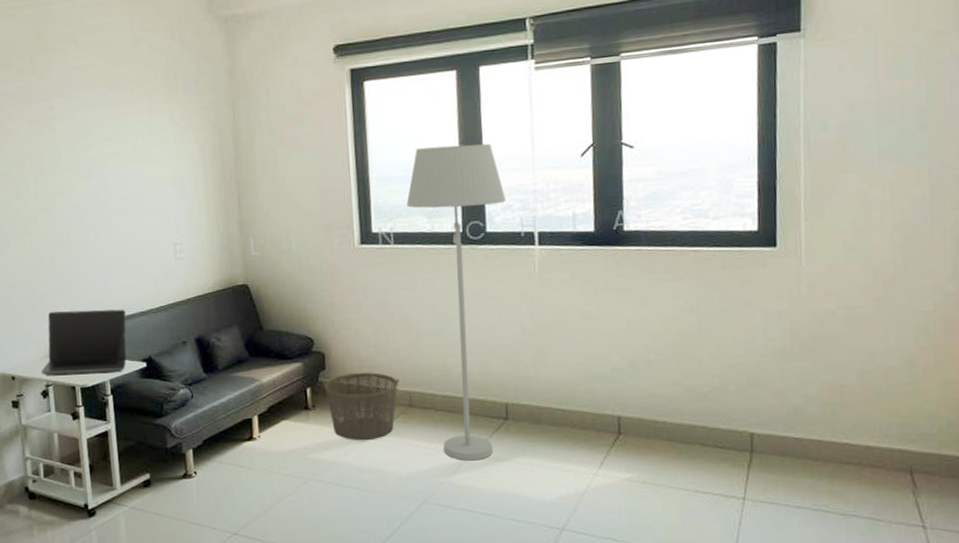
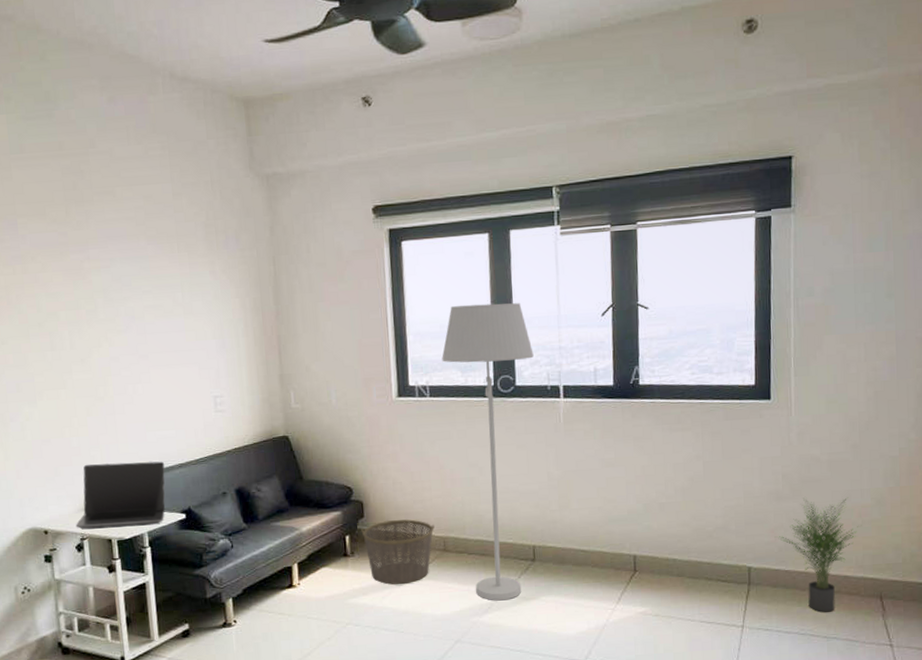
potted plant: none [783,357,887,486] -> present [775,497,862,612]

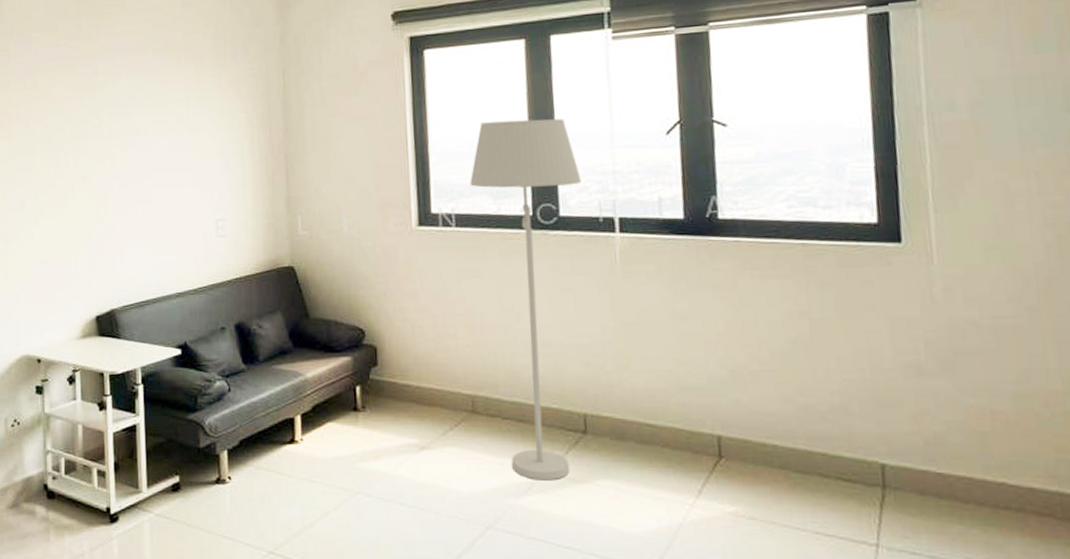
laptop computer: present [75,461,166,529] -> none [68,289,162,359]
basket: present [361,519,435,585] -> none [374,371,461,449]
potted plant: present [775,497,862,612] -> none [919,375,1051,537]

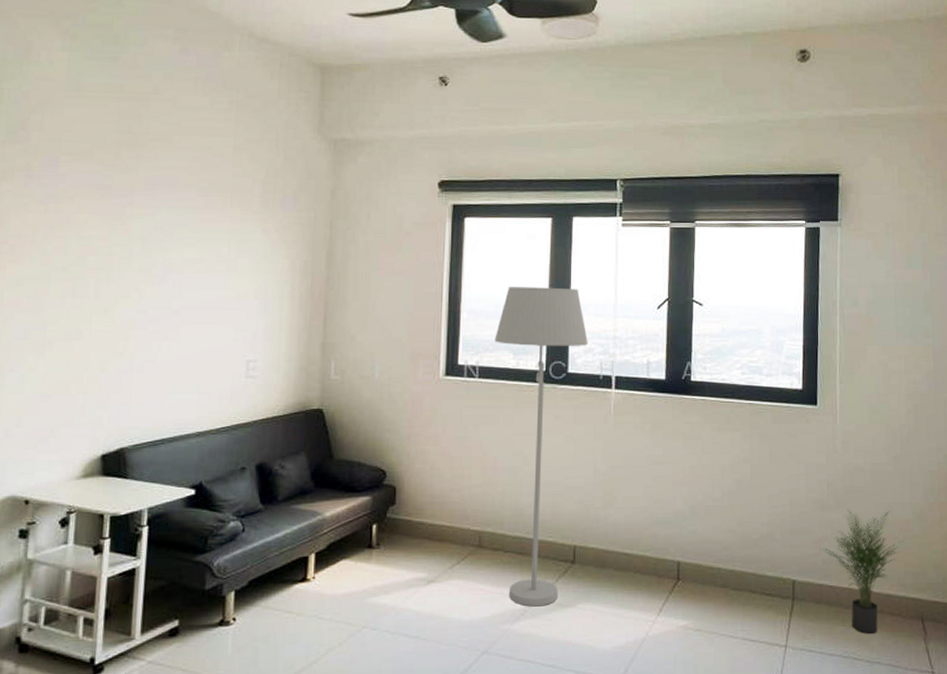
potted plant: none [919,375,1051,537] -> present [820,508,903,634]

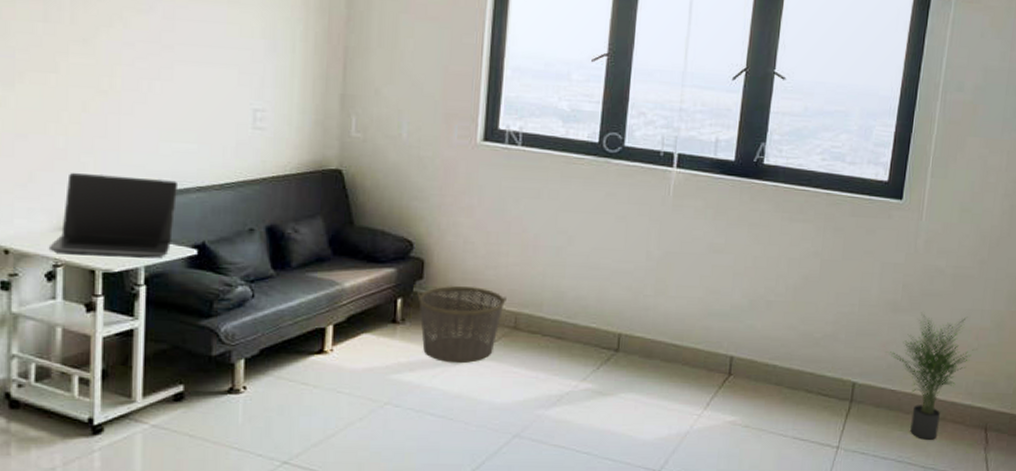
laptop computer: none [64,426,181,500] -> present [48,172,179,257]
basket: none [390,510,471,583] -> present [417,286,506,363]
floor lamp: present [494,287,588,607] -> none [542,43,650,394]

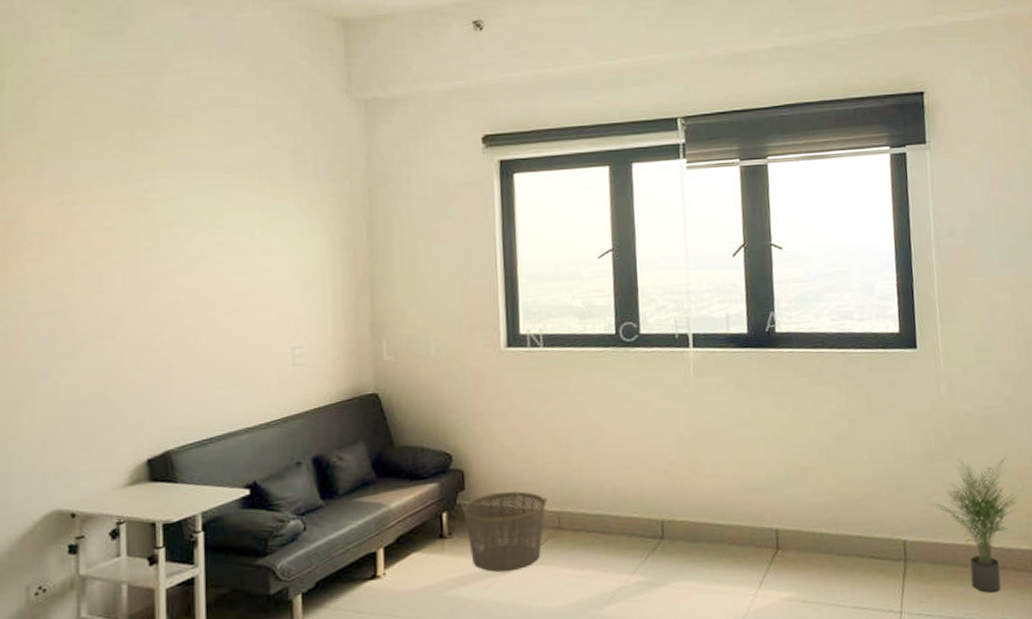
laptop computer: present [48,172,179,257] -> none [111,425,228,510]

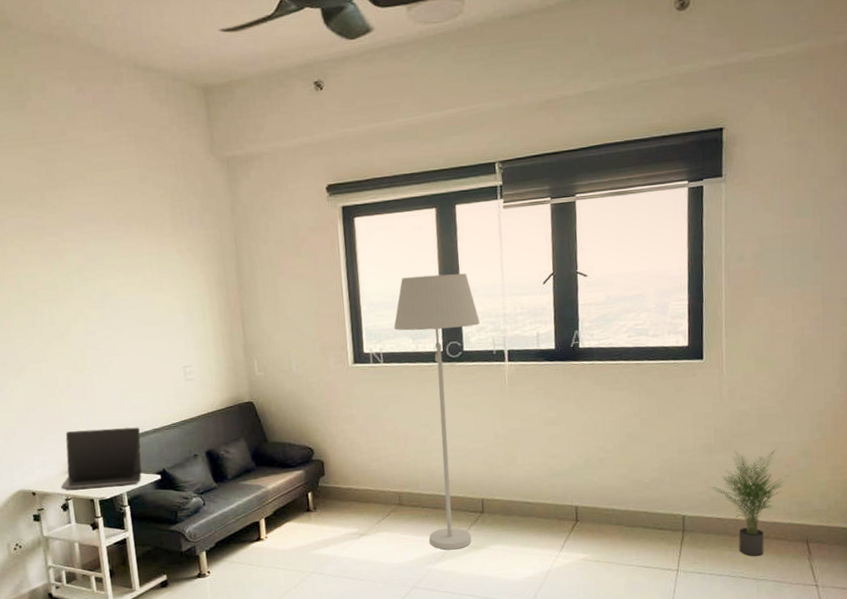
laptop computer: none [111,425,228,510] -> present [60,427,142,490]
basket: present [461,491,547,572] -> none [322,476,390,537]
floor lamp: none [557,241,660,589] -> present [394,273,480,550]

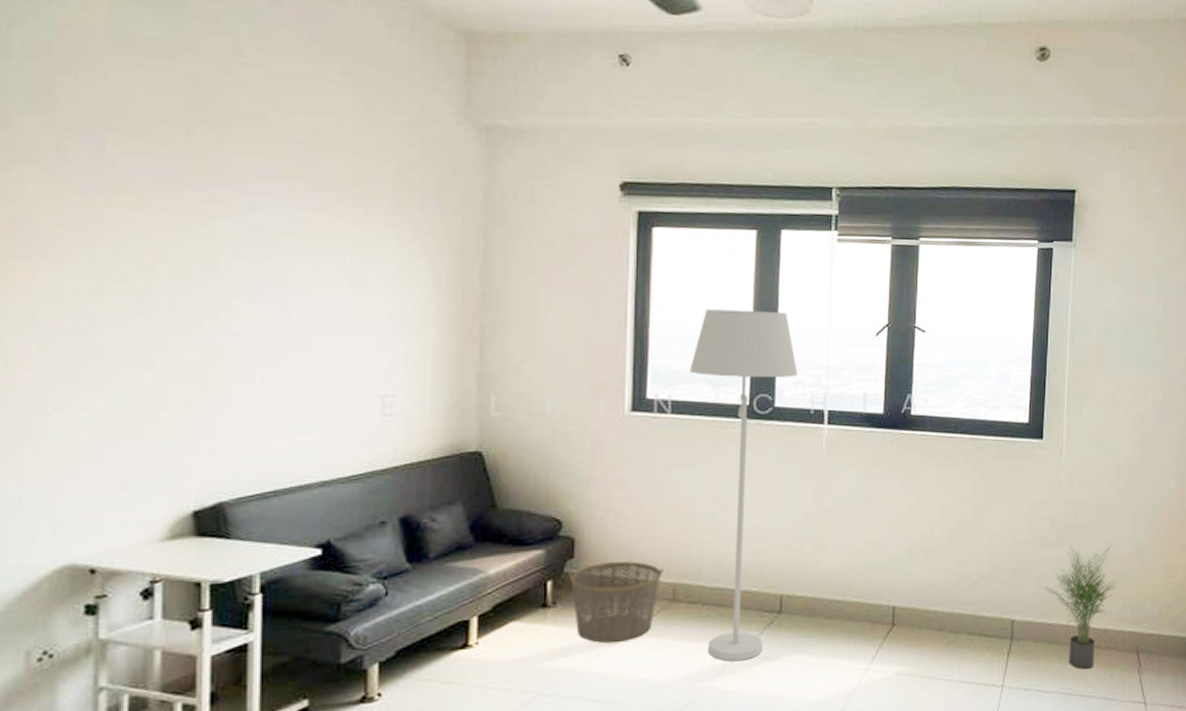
laptop computer: present [60,427,142,490] -> none [144,476,299,567]
basket: none [322,476,390,537] -> present [569,561,663,643]

